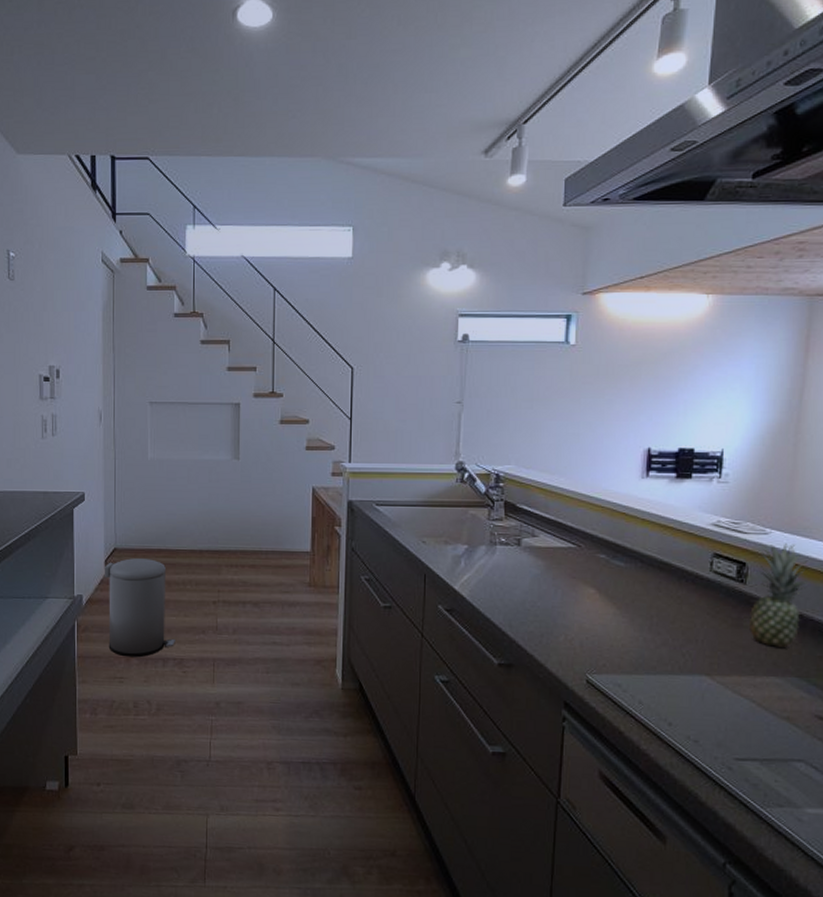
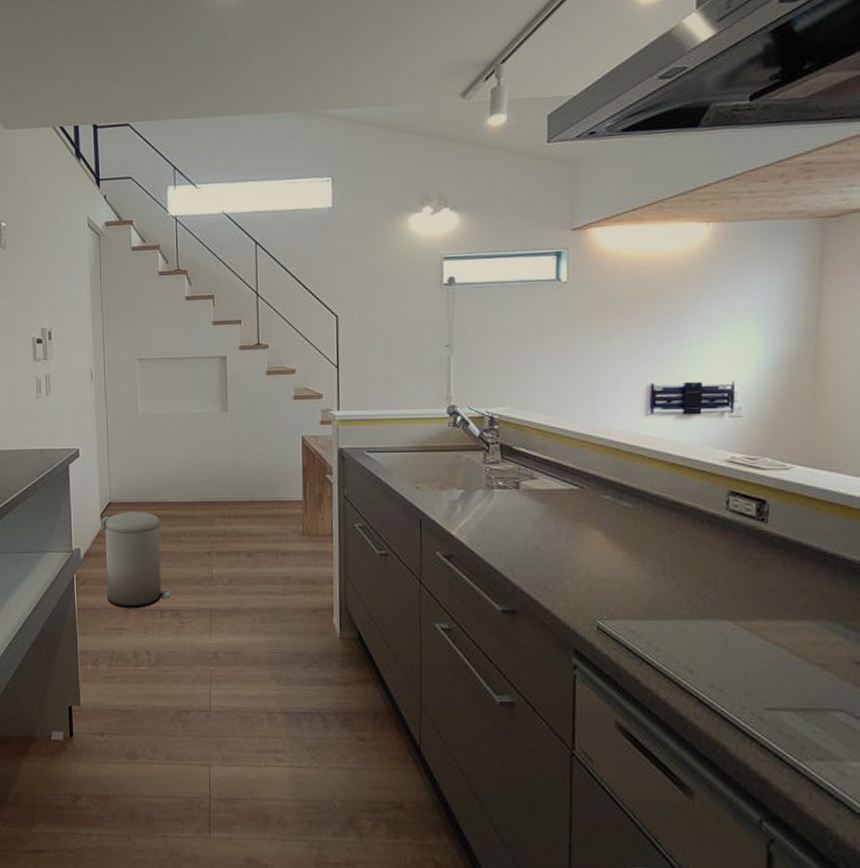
fruit: present [749,541,809,648] -> none [774,477,839,590]

